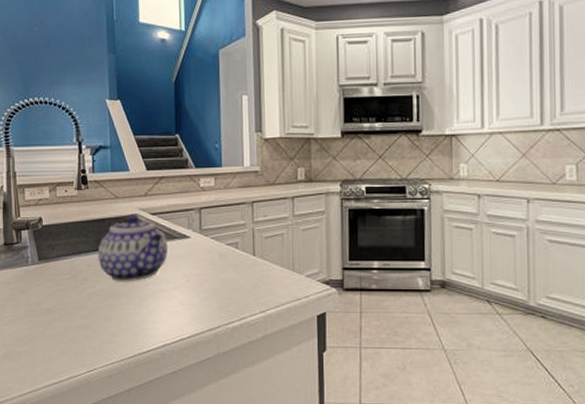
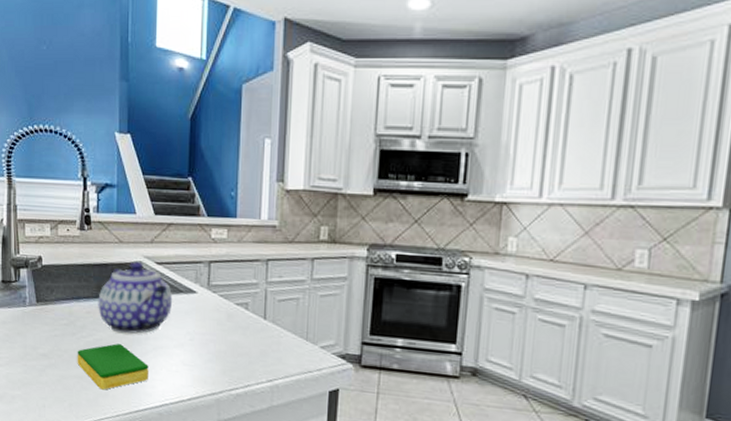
dish sponge: none [80,292,150,337] -> present [77,344,149,390]

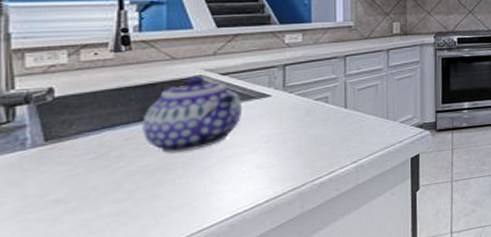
dish sponge: present [77,344,149,390] -> none [111,164,215,220]

